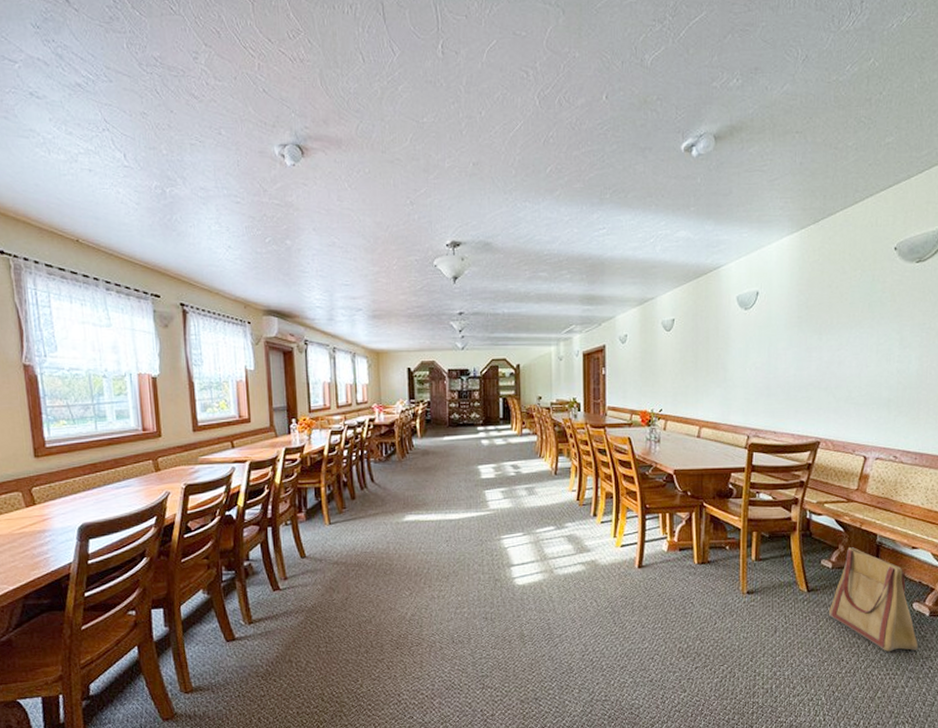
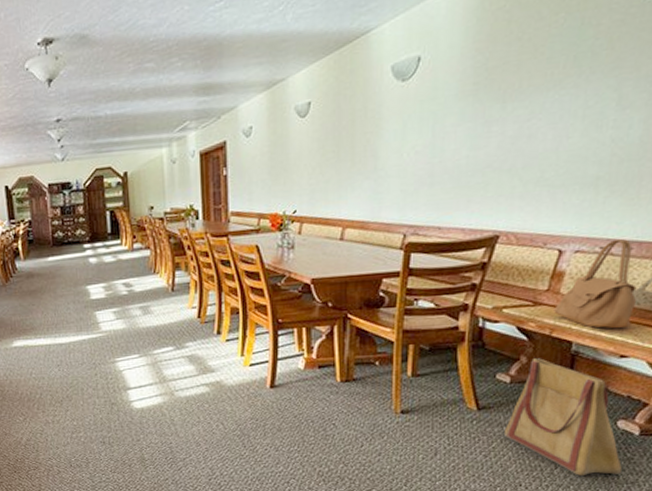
handbag: none [862,451,922,525] -> present [554,239,637,329]

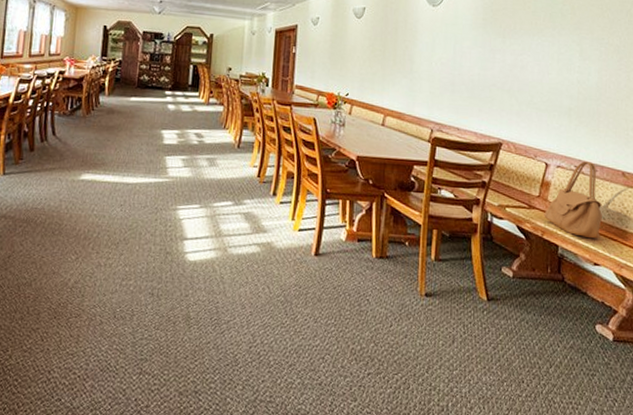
shopping bag: present [505,357,622,476] -> none [509,255,601,379]

